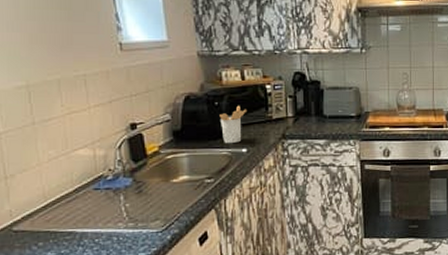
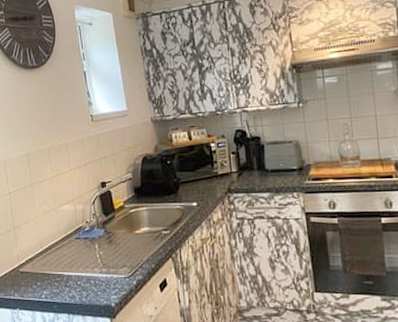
utensil holder: present [219,105,248,144] -> none [172,163,196,199]

